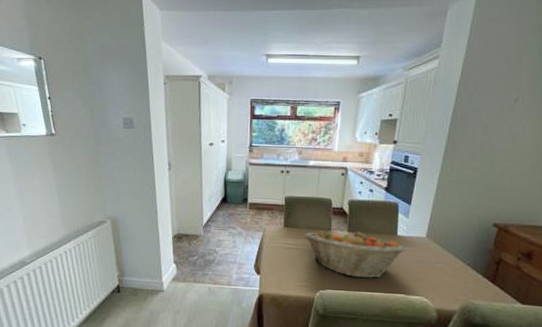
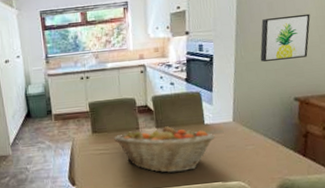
wall art: none [465,139,526,184] -> present [260,13,311,62]

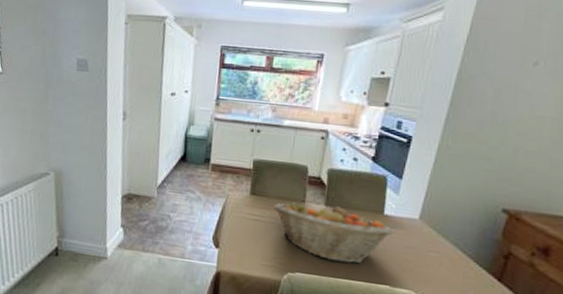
wall art: present [260,13,311,62] -> none [469,107,546,163]

